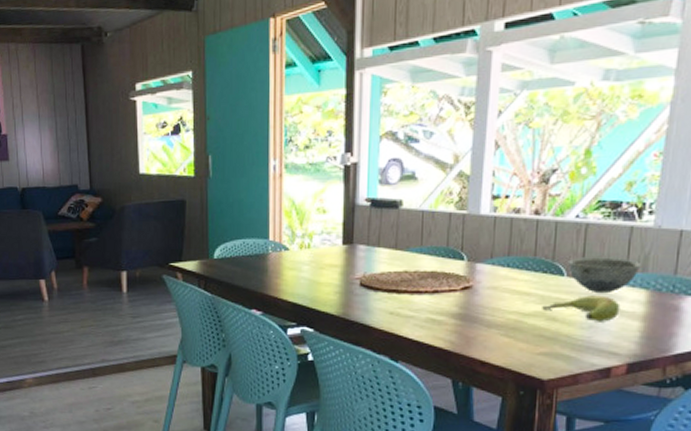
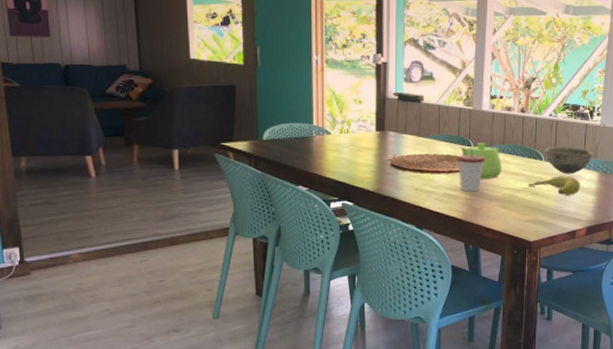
cup: none [445,262,483,317] -> present [458,148,486,192]
teapot: none [447,255,506,300] -> present [459,143,502,179]

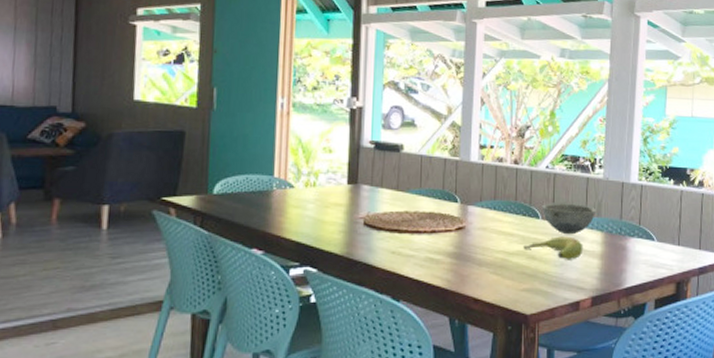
cup: present [458,148,486,192] -> none [442,204,474,256]
teapot: present [459,143,502,179] -> none [443,198,493,240]

